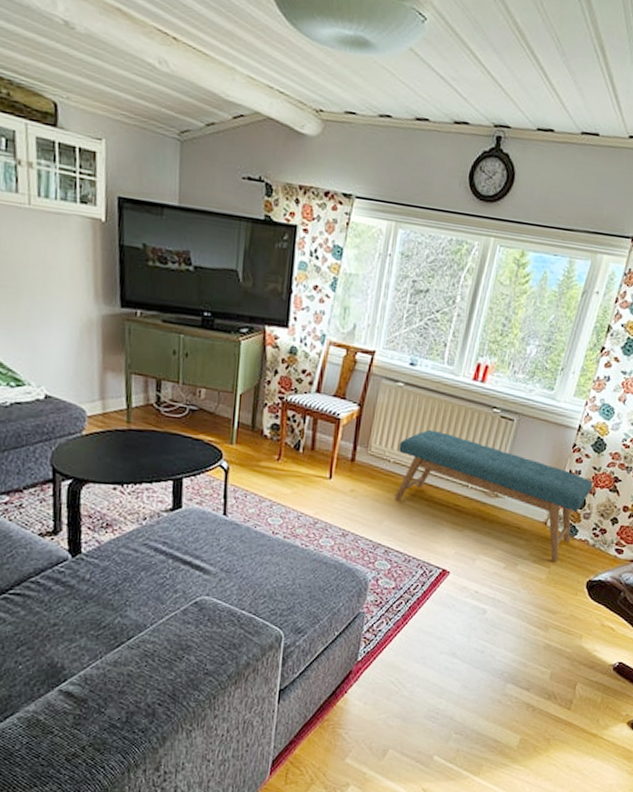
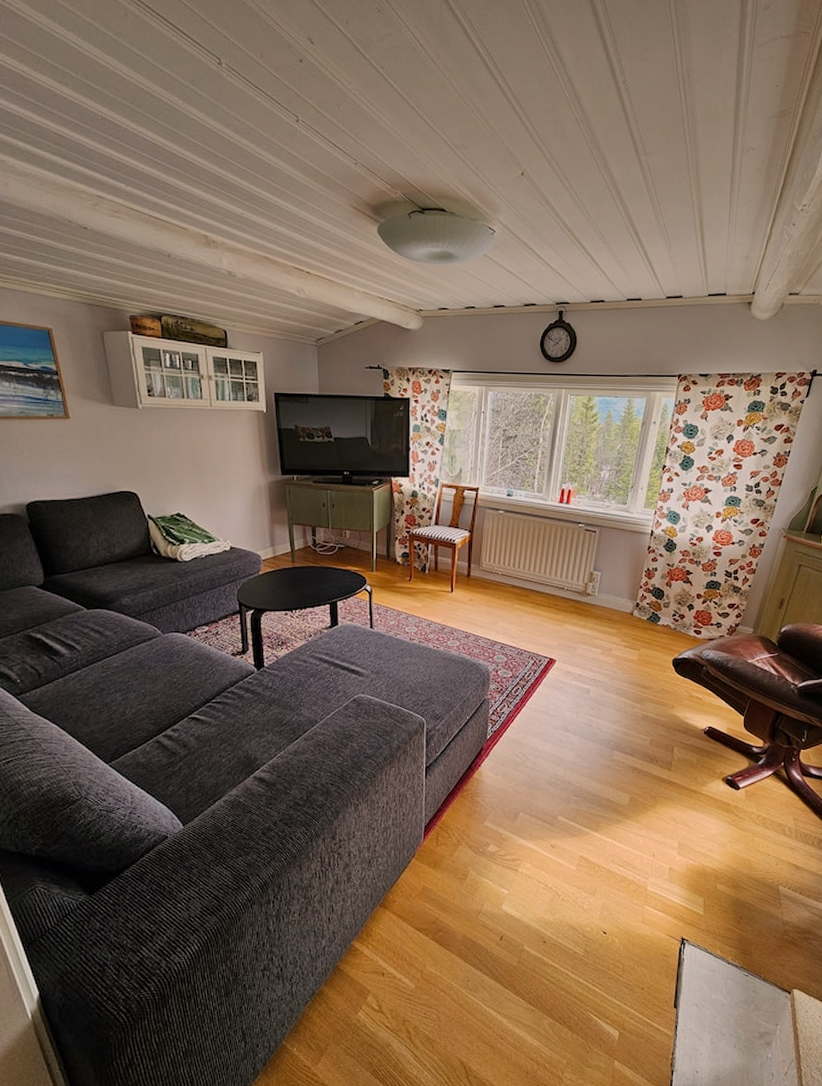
bench: present [394,429,593,562] -> none [504,545,669,645]

